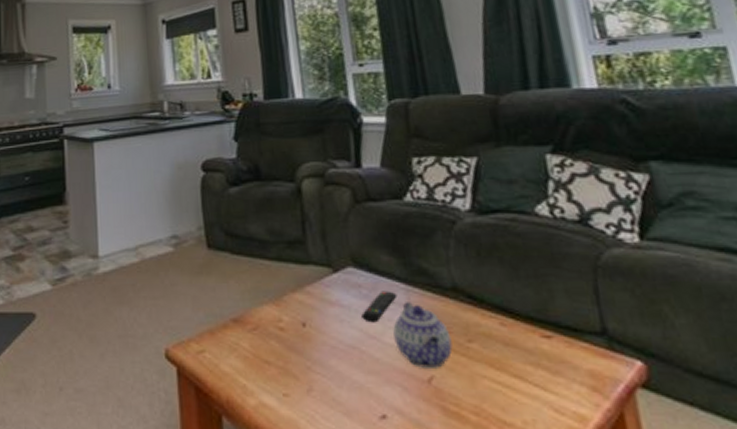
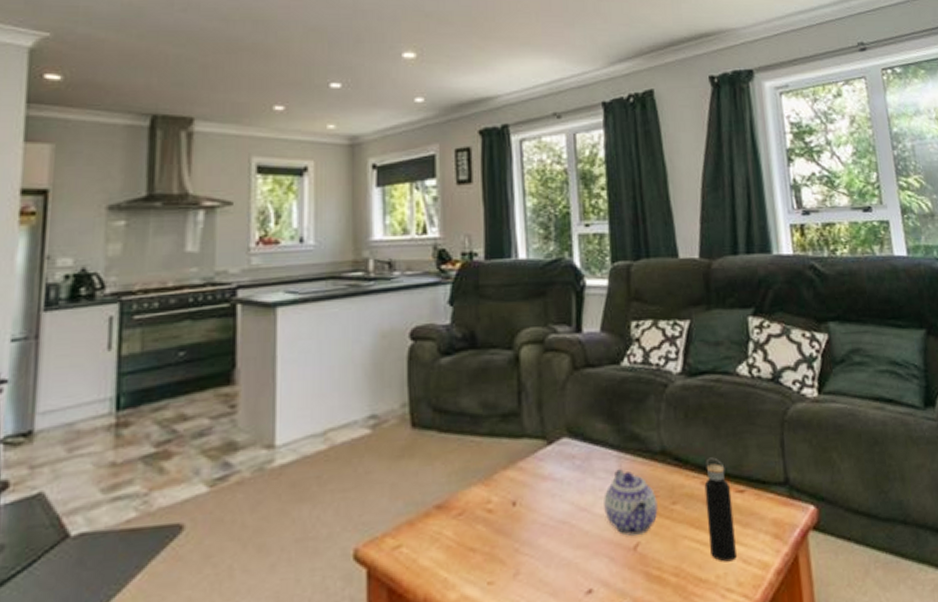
remote control: present [361,291,397,323] -> none [573,459,610,495]
water bottle: none [503,299,546,409] -> present [704,457,736,562]

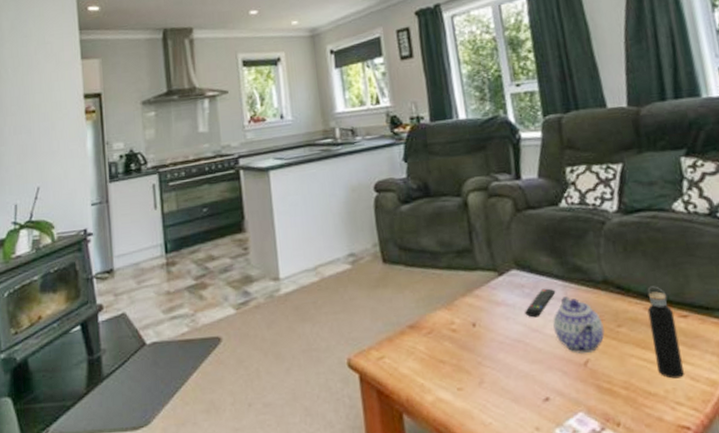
remote control: none [573,459,610,495] -> present [525,288,556,318]

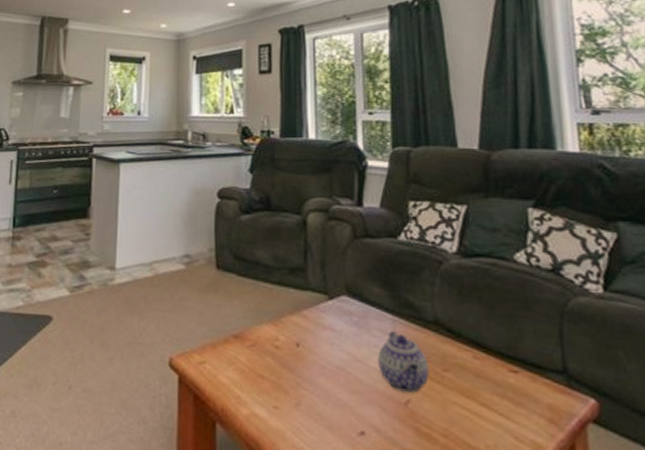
remote control: present [525,288,556,318] -> none [351,319,384,348]
water bottle: present [647,286,684,379] -> none [476,335,508,436]

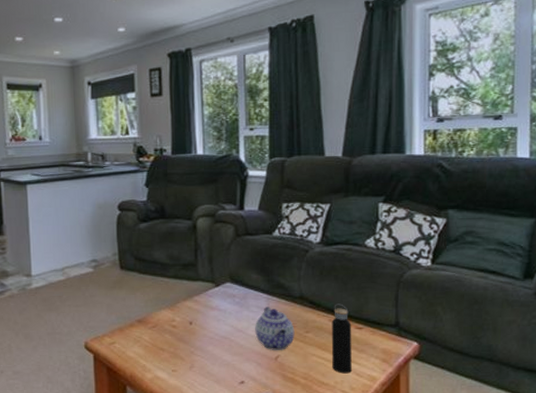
water bottle: none [476,335,508,436] -> present [331,304,352,374]

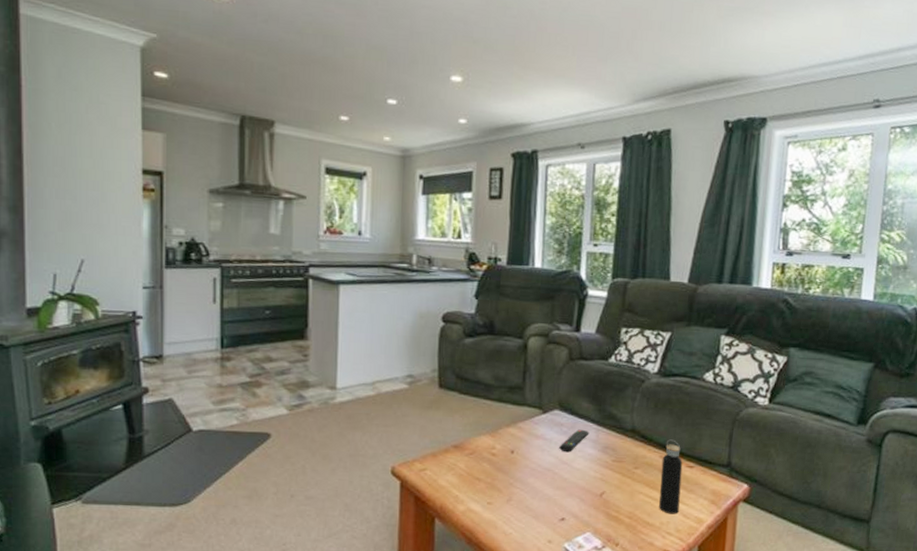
remote control: none [233,299,260,321] -> present [559,429,590,453]
teapot: present [255,307,295,350] -> none [581,438,623,486]

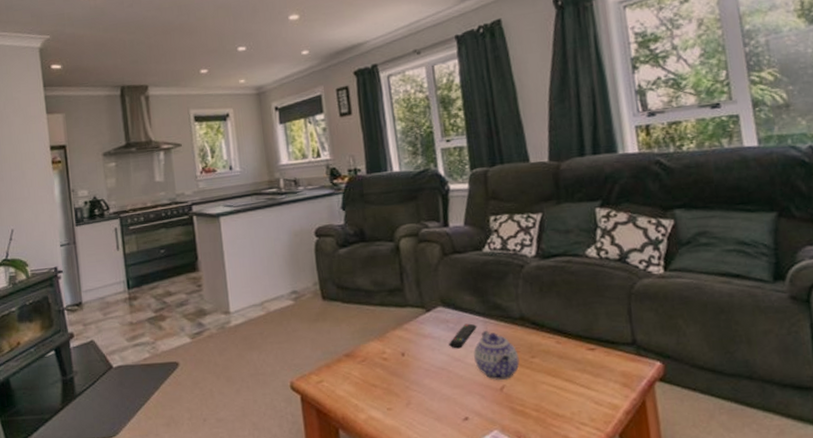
teapot: none [581,438,623,486] -> present [473,331,520,380]
water bottle: present [659,439,683,514] -> none [559,322,589,403]

